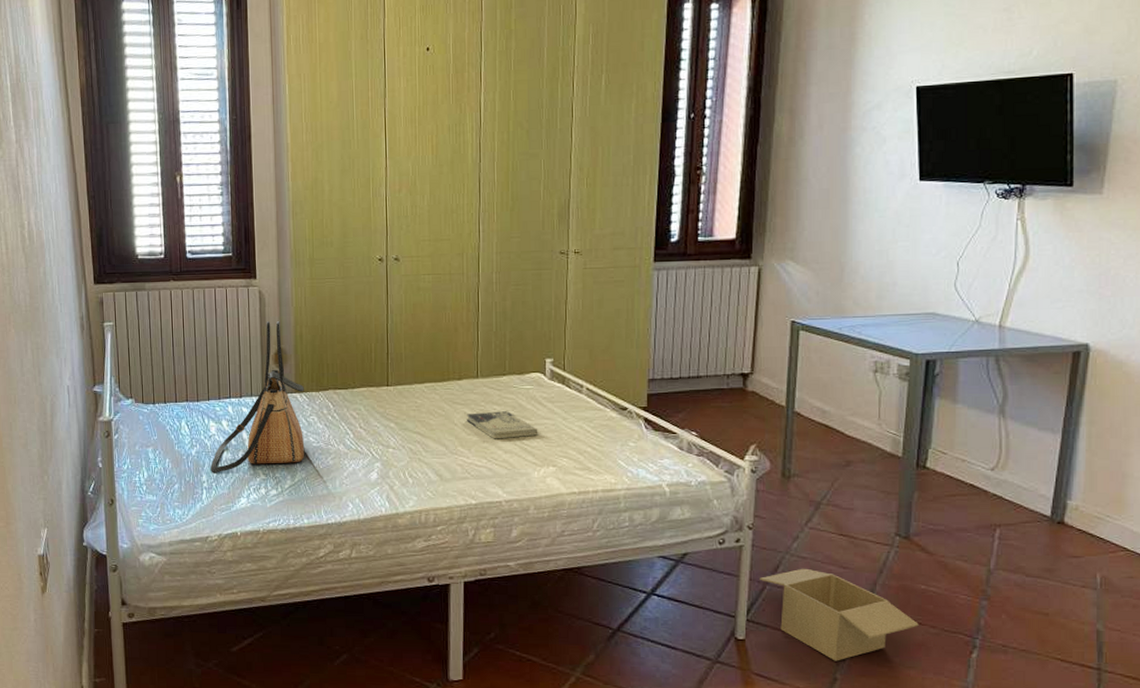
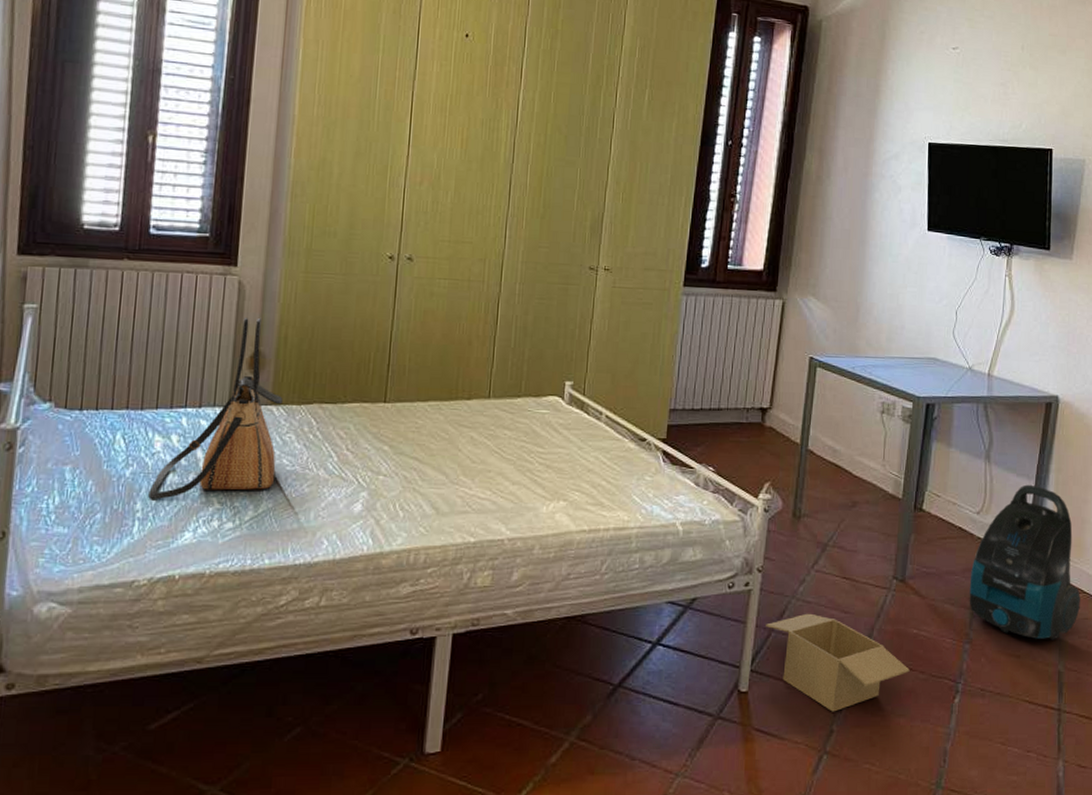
book: present [467,411,538,439] -> none [473,437,551,469]
vacuum cleaner: none [985,439,1123,599] -> present [969,484,1080,640]

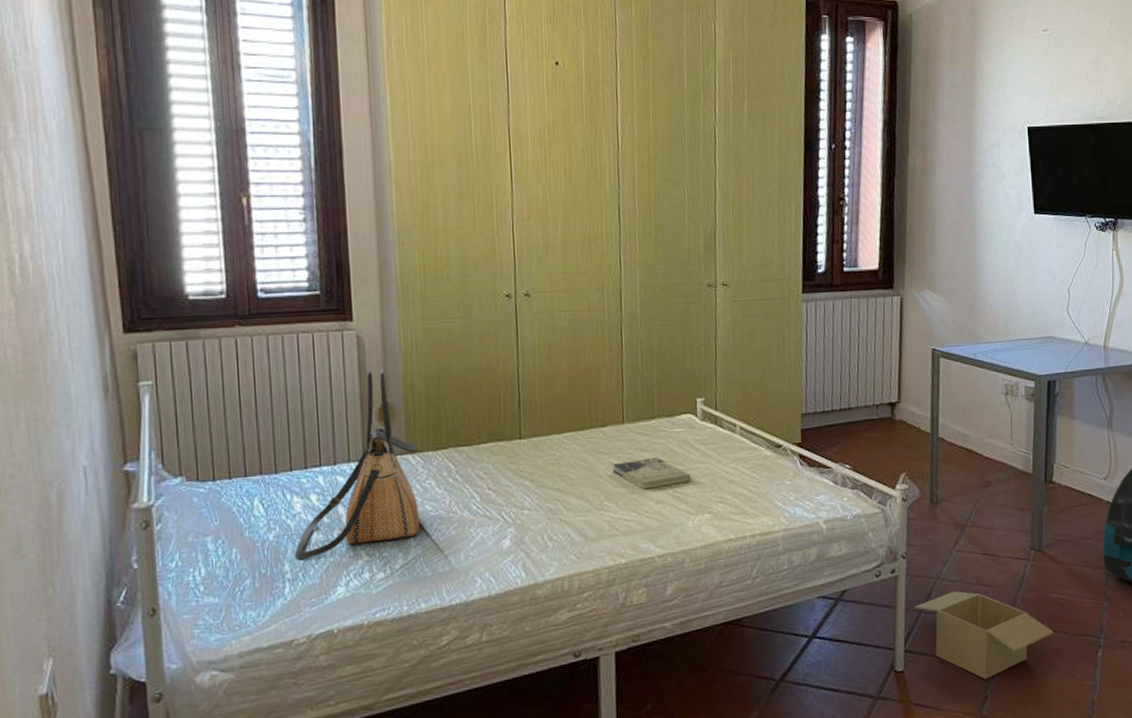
book: none [473,437,551,469] -> present [613,457,691,490]

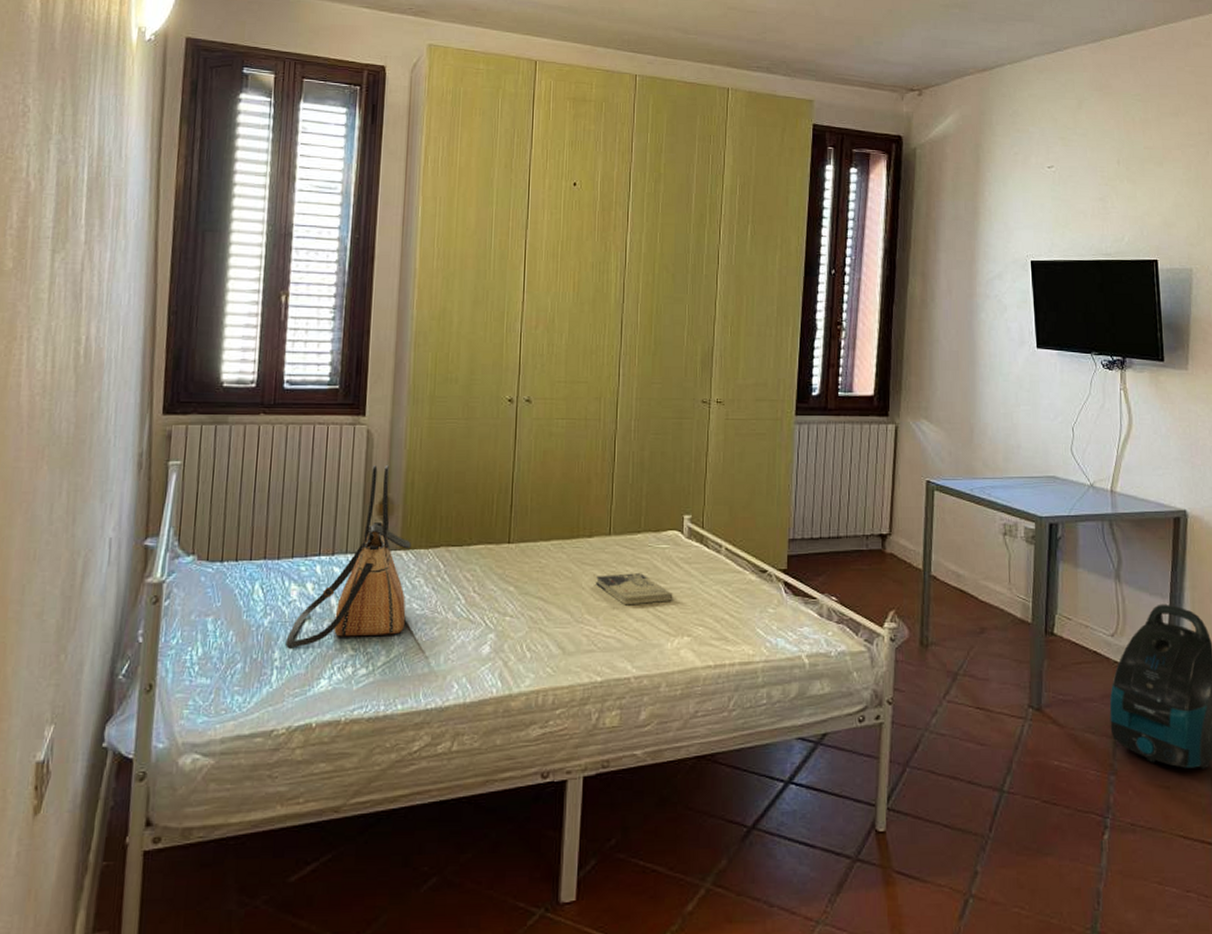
cardboard box: present [915,591,1054,680] -> none [900,746,1054,852]

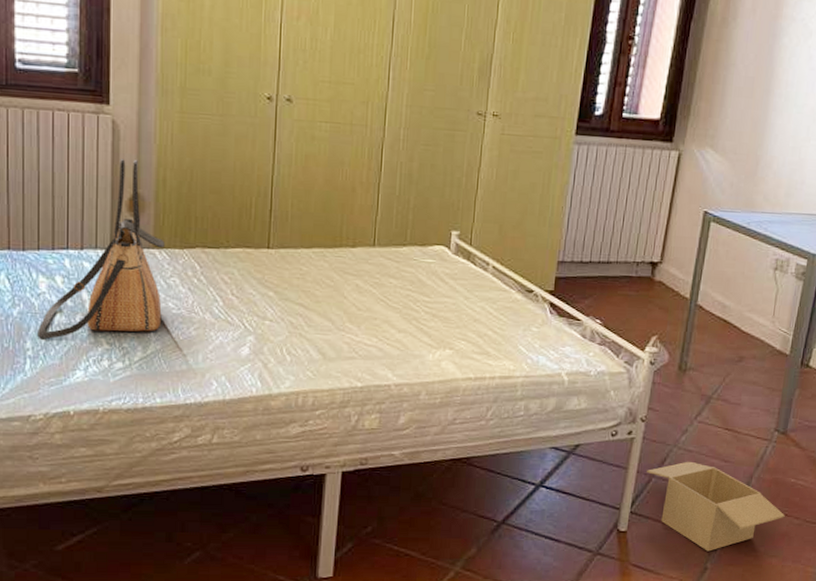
book: present [596,573,673,605] -> none [358,285,437,317]
cardboard box: none [900,746,1054,852] -> present [647,461,785,552]

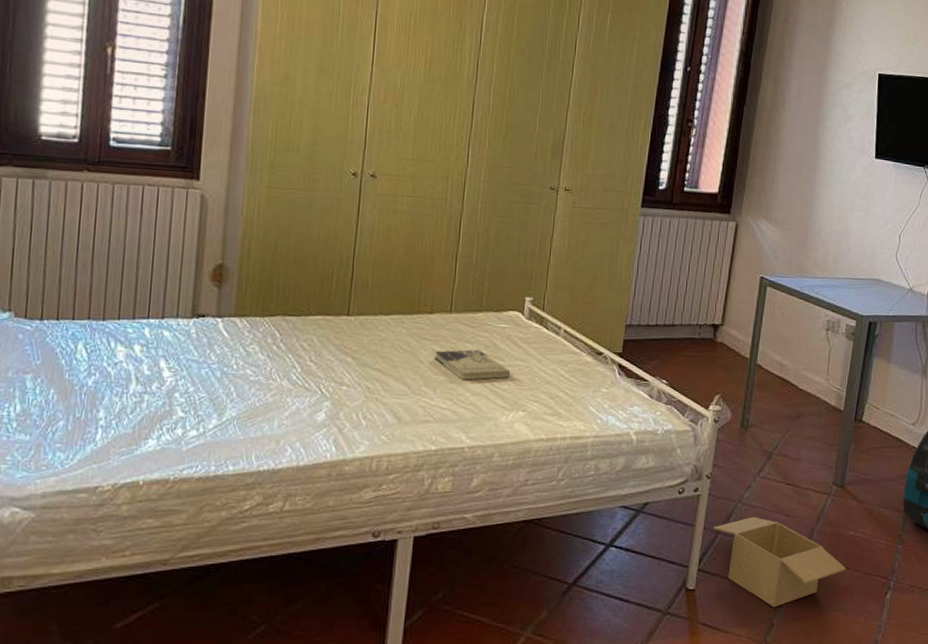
tote bag: present [37,159,165,339] -> none [111,231,246,408]
book: none [358,285,437,317] -> present [435,350,511,380]

